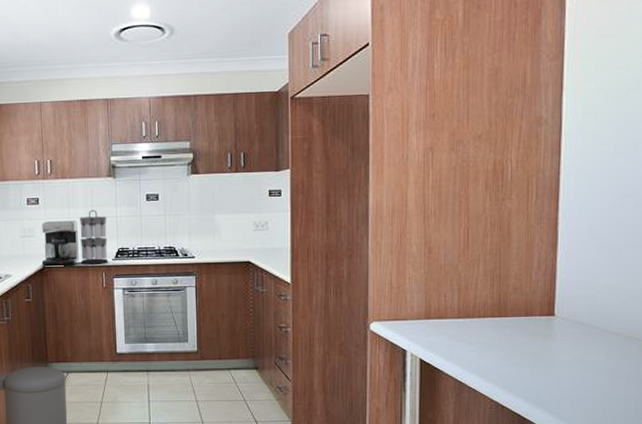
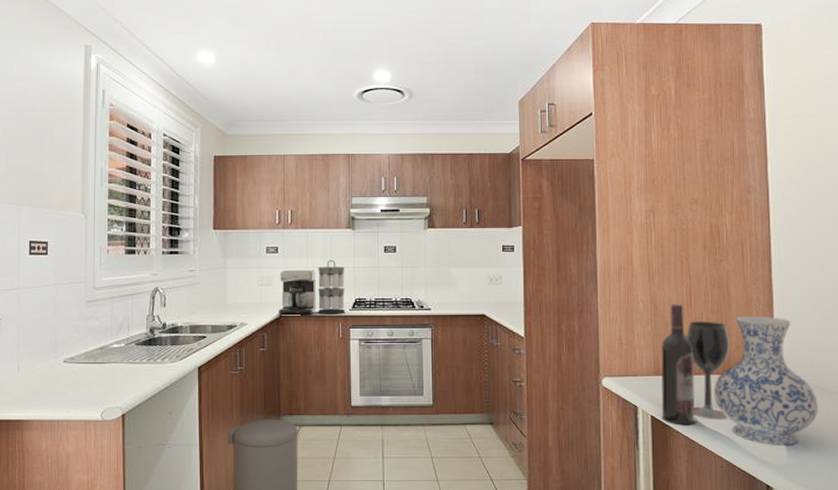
wine bottle: none [431,246,469,368] -> present [661,304,695,426]
wine glass: none [461,263,507,363] -> present [686,321,730,421]
vase: none [487,256,598,388] -> present [714,316,818,447]

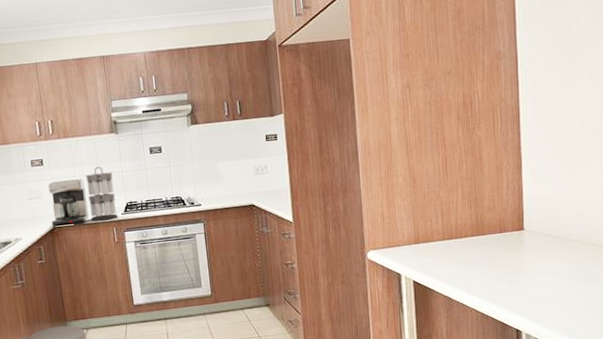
wine bottle: present [661,304,695,426] -> none [420,174,453,287]
wine glass: present [686,321,730,421] -> none [443,188,483,278]
vase: present [714,316,818,447] -> none [469,177,561,295]

